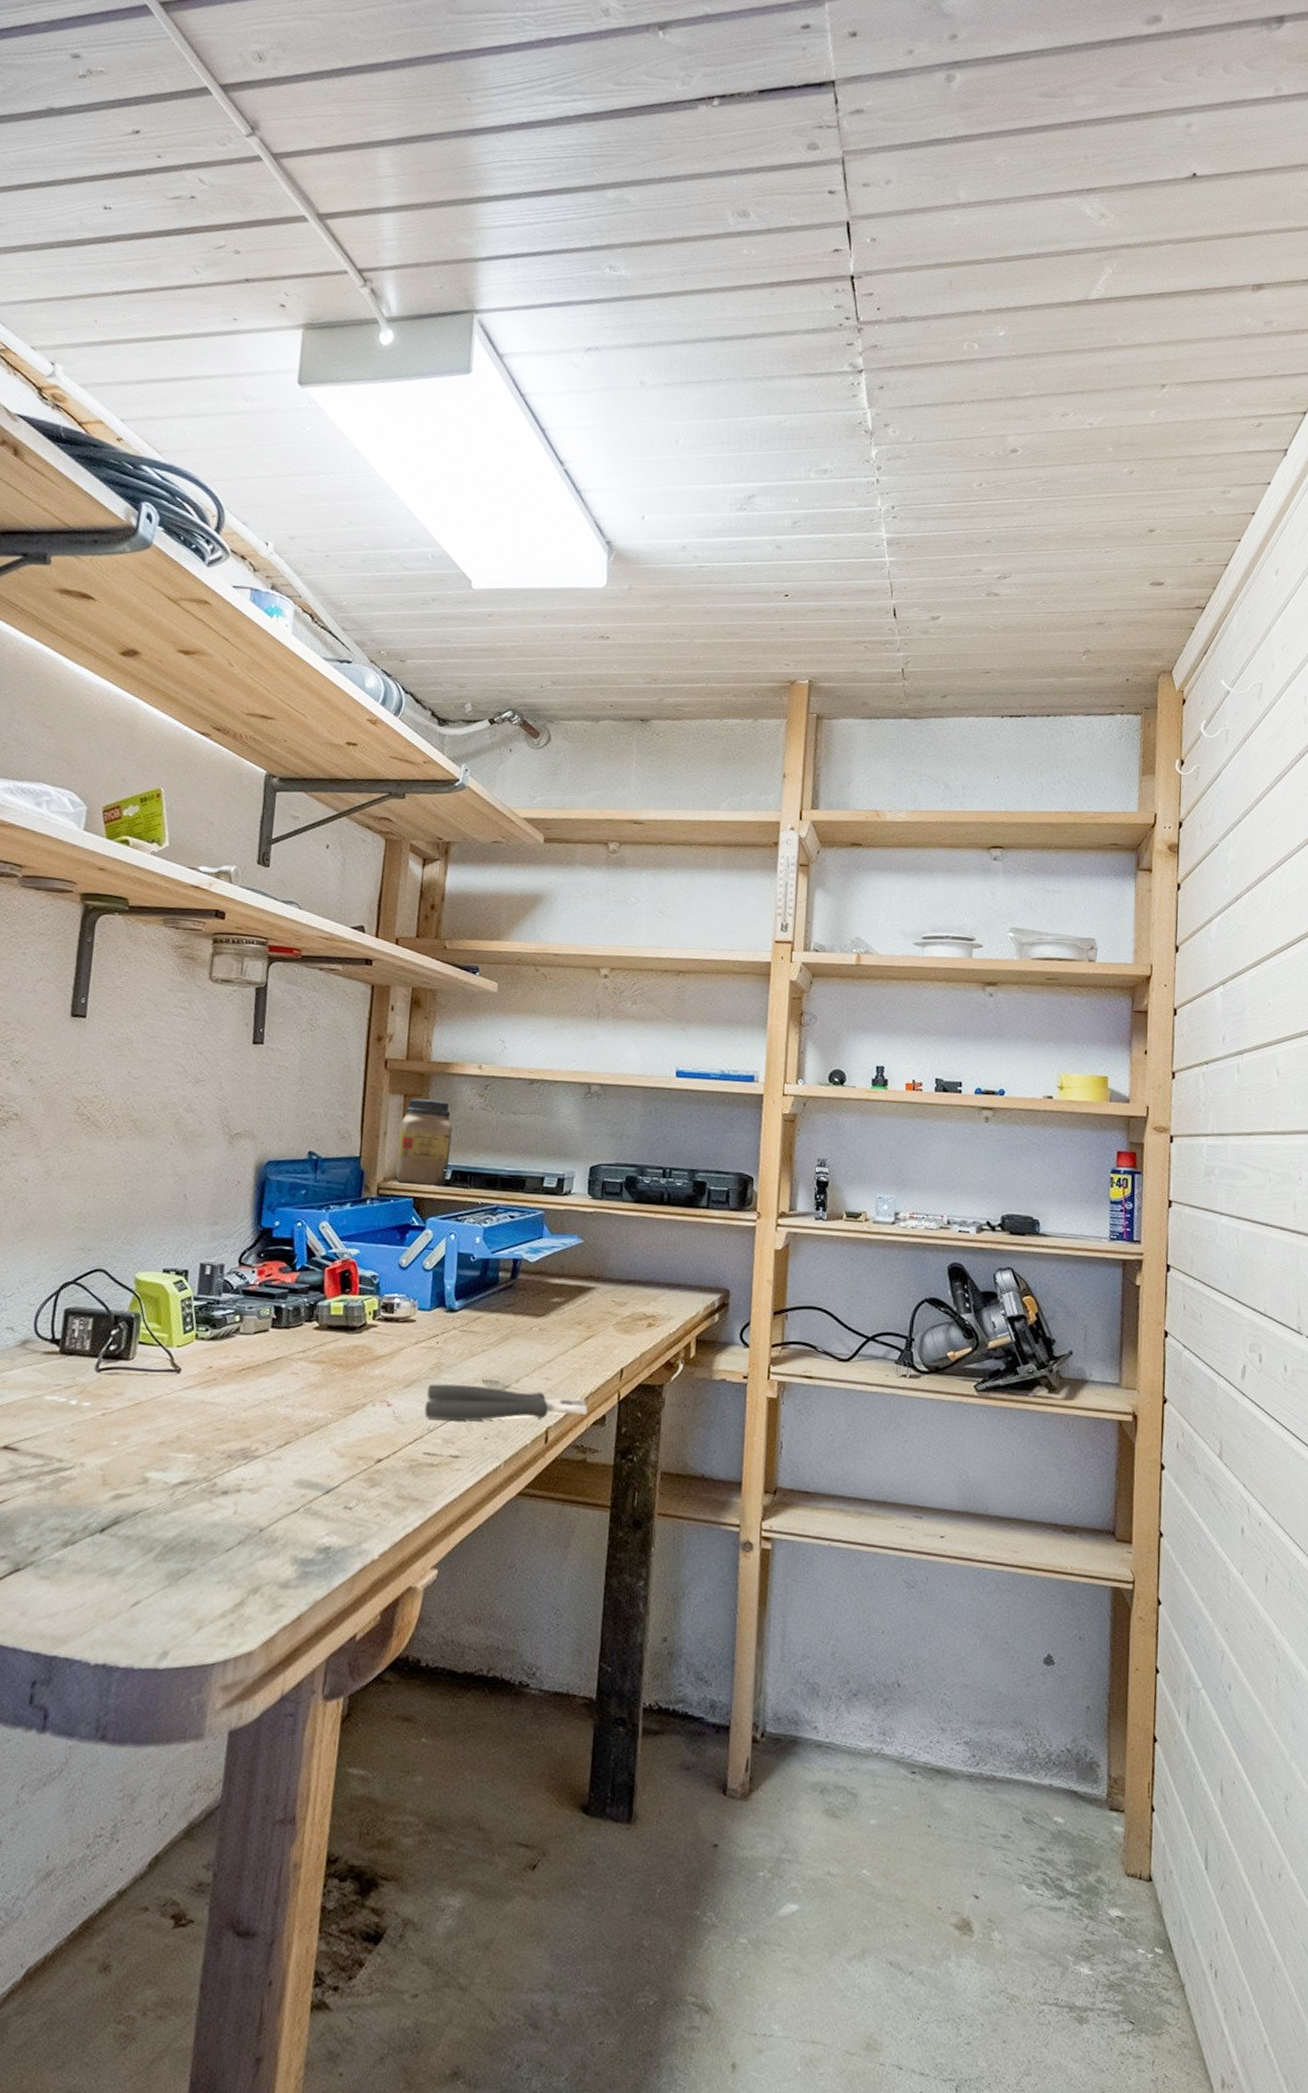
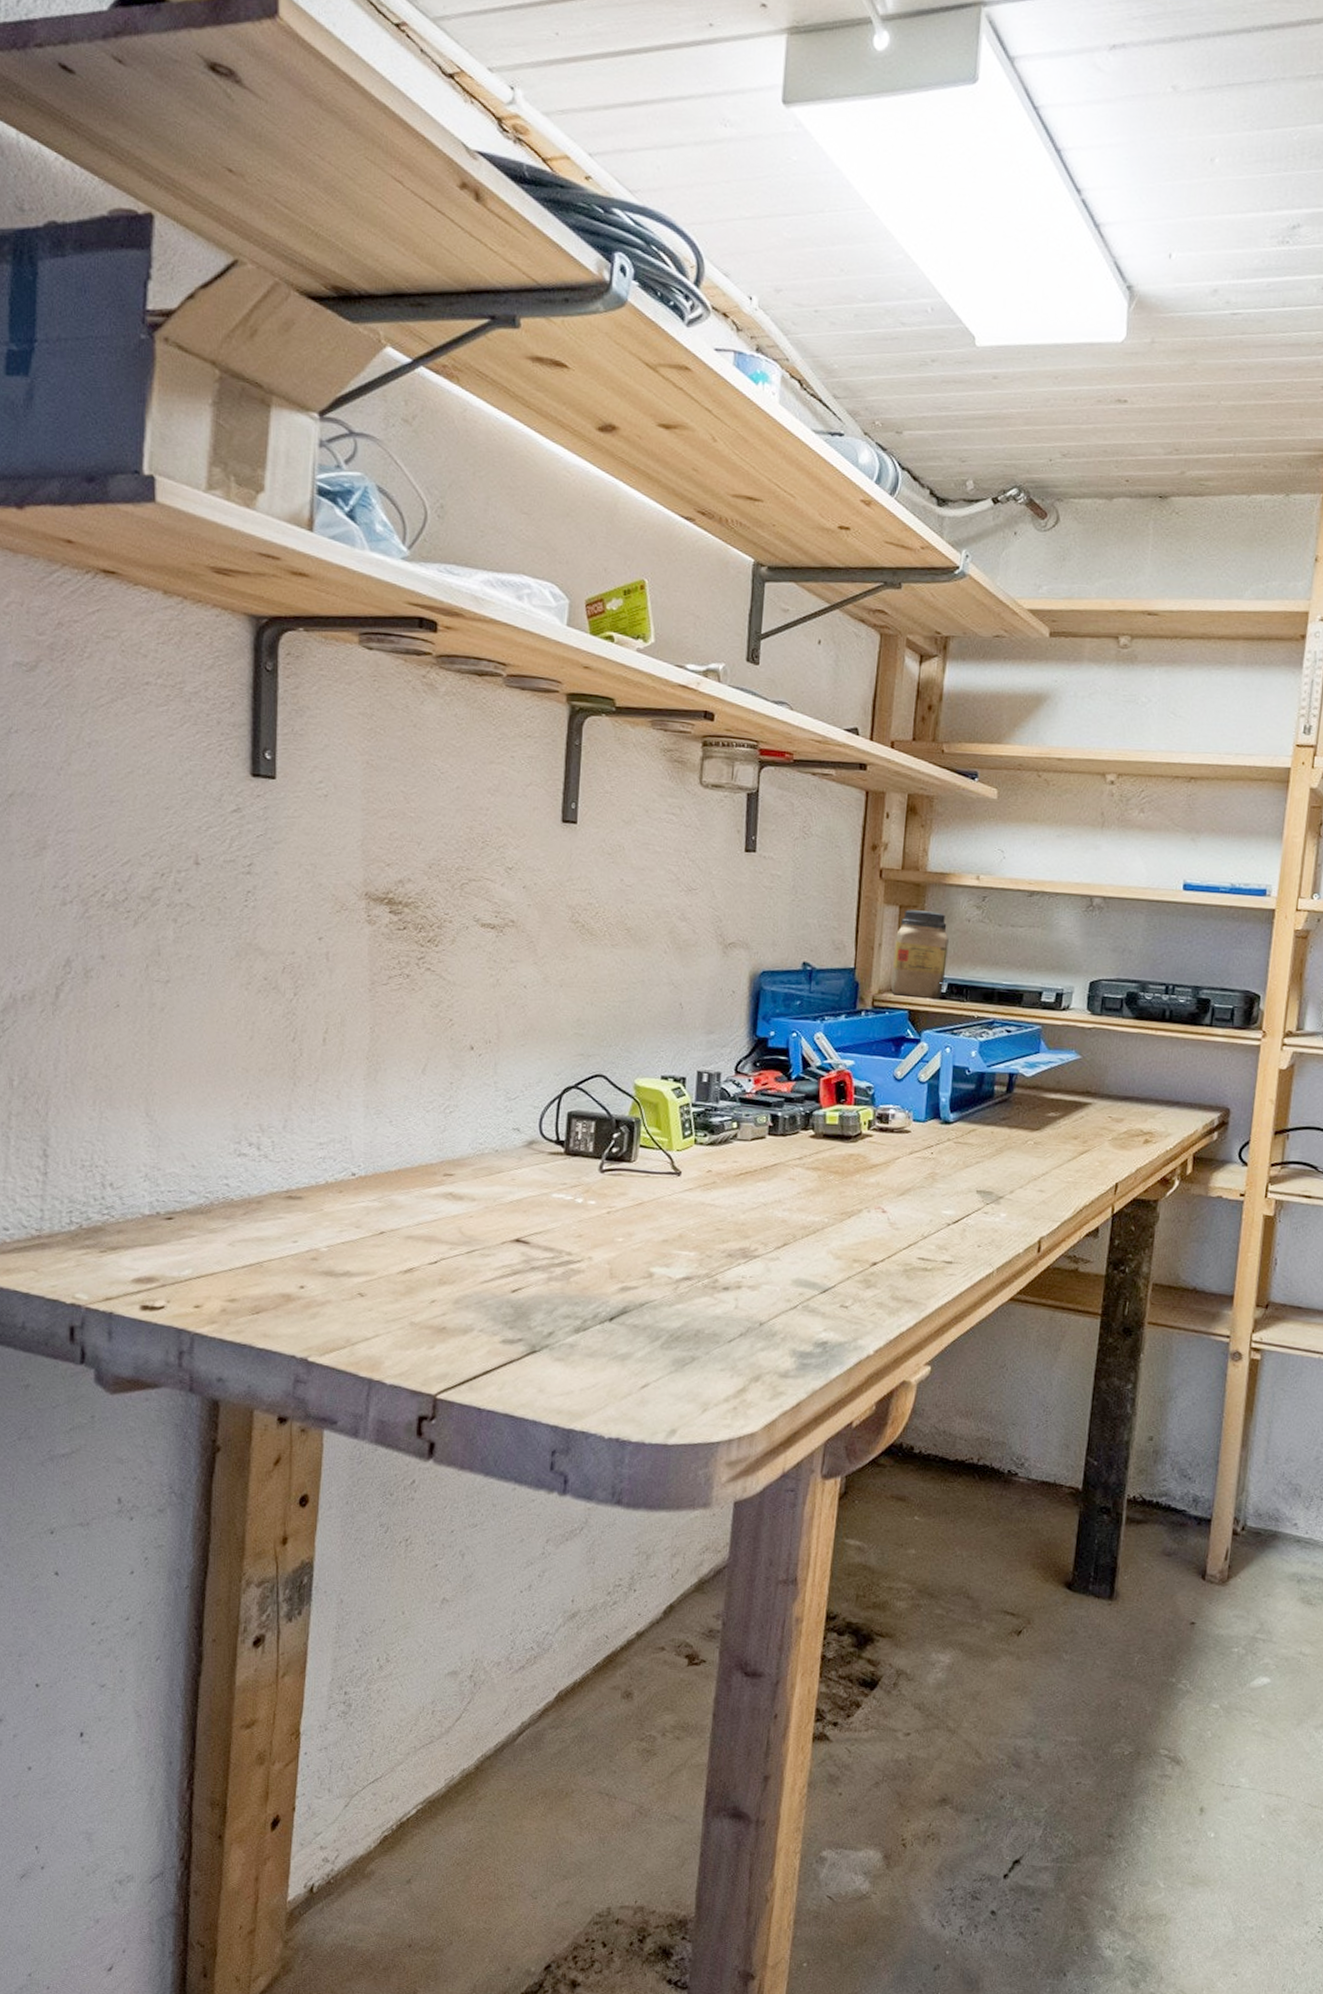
pliers: present [424,1384,588,1421] -> none [919,1192,1082,1229]

